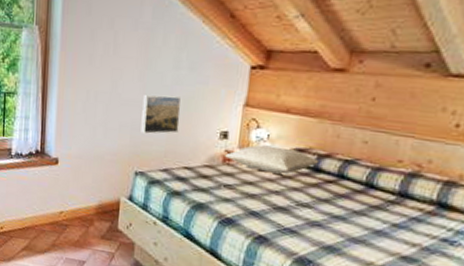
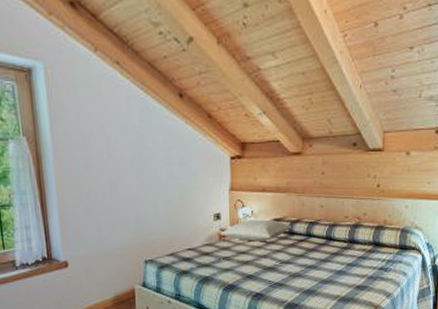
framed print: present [140,95,181,134] -> none [142,189,179,225]

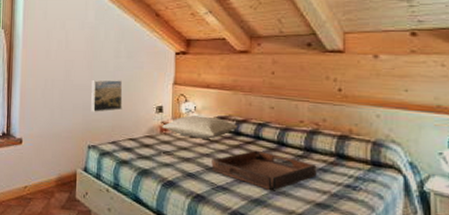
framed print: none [142,189,179,225] -> present [91,80,123,112]
serving tray: none [269,246,358,280] -> present [211,150,317,190]

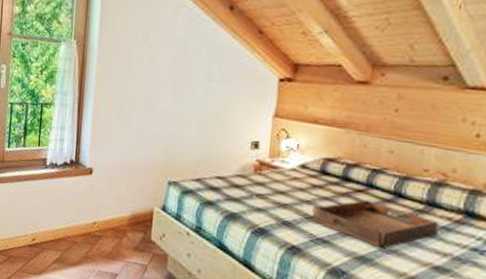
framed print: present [91,80,123,112] -> none [174,106,213,144]
pillow: present [162,115,238,139] -> none [257,154,348,184]

